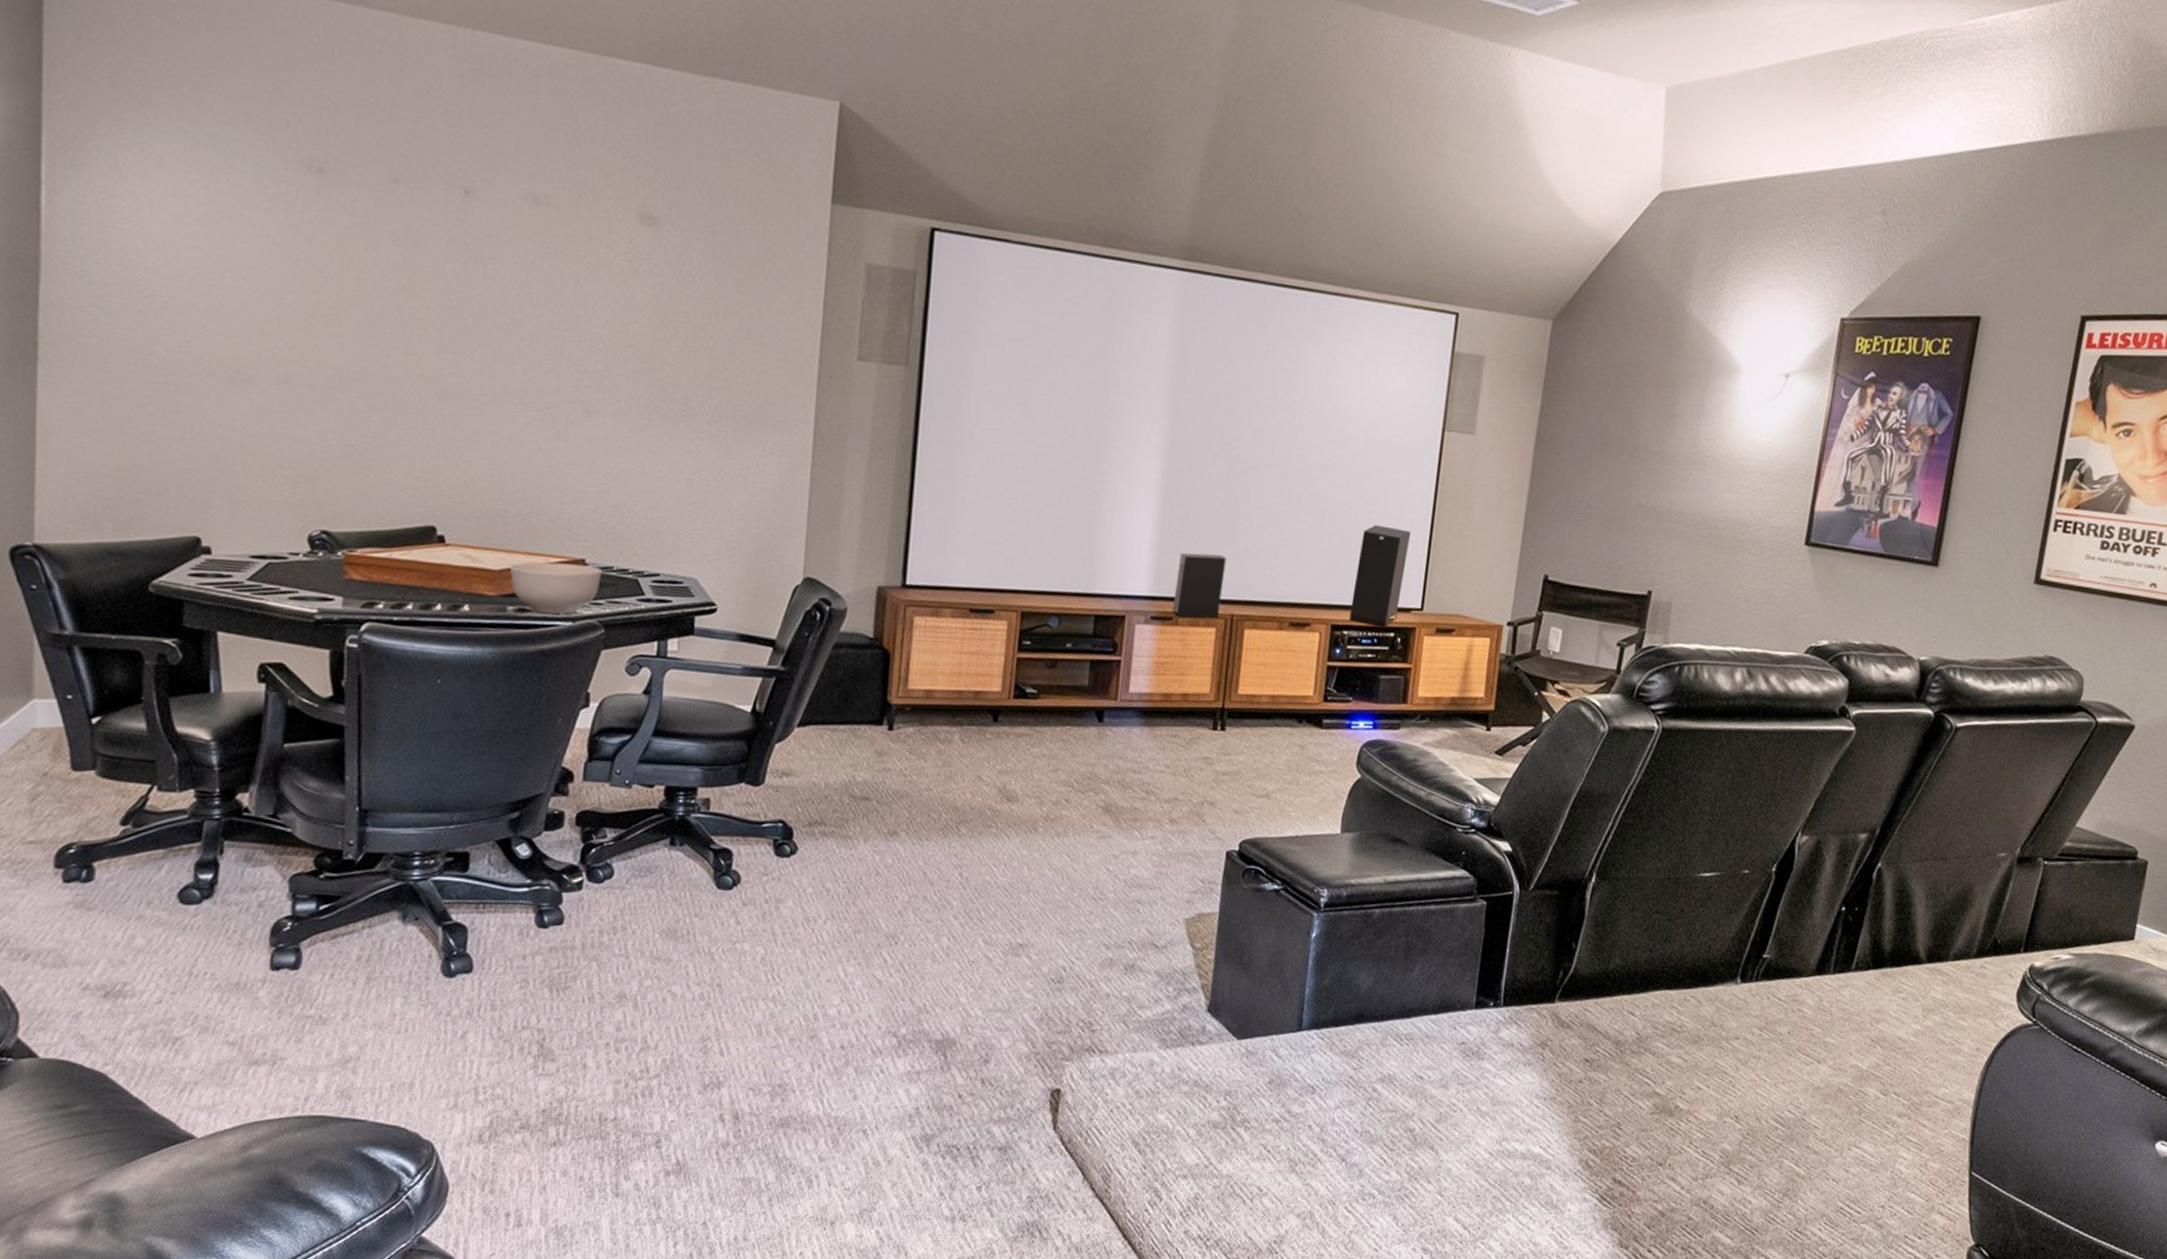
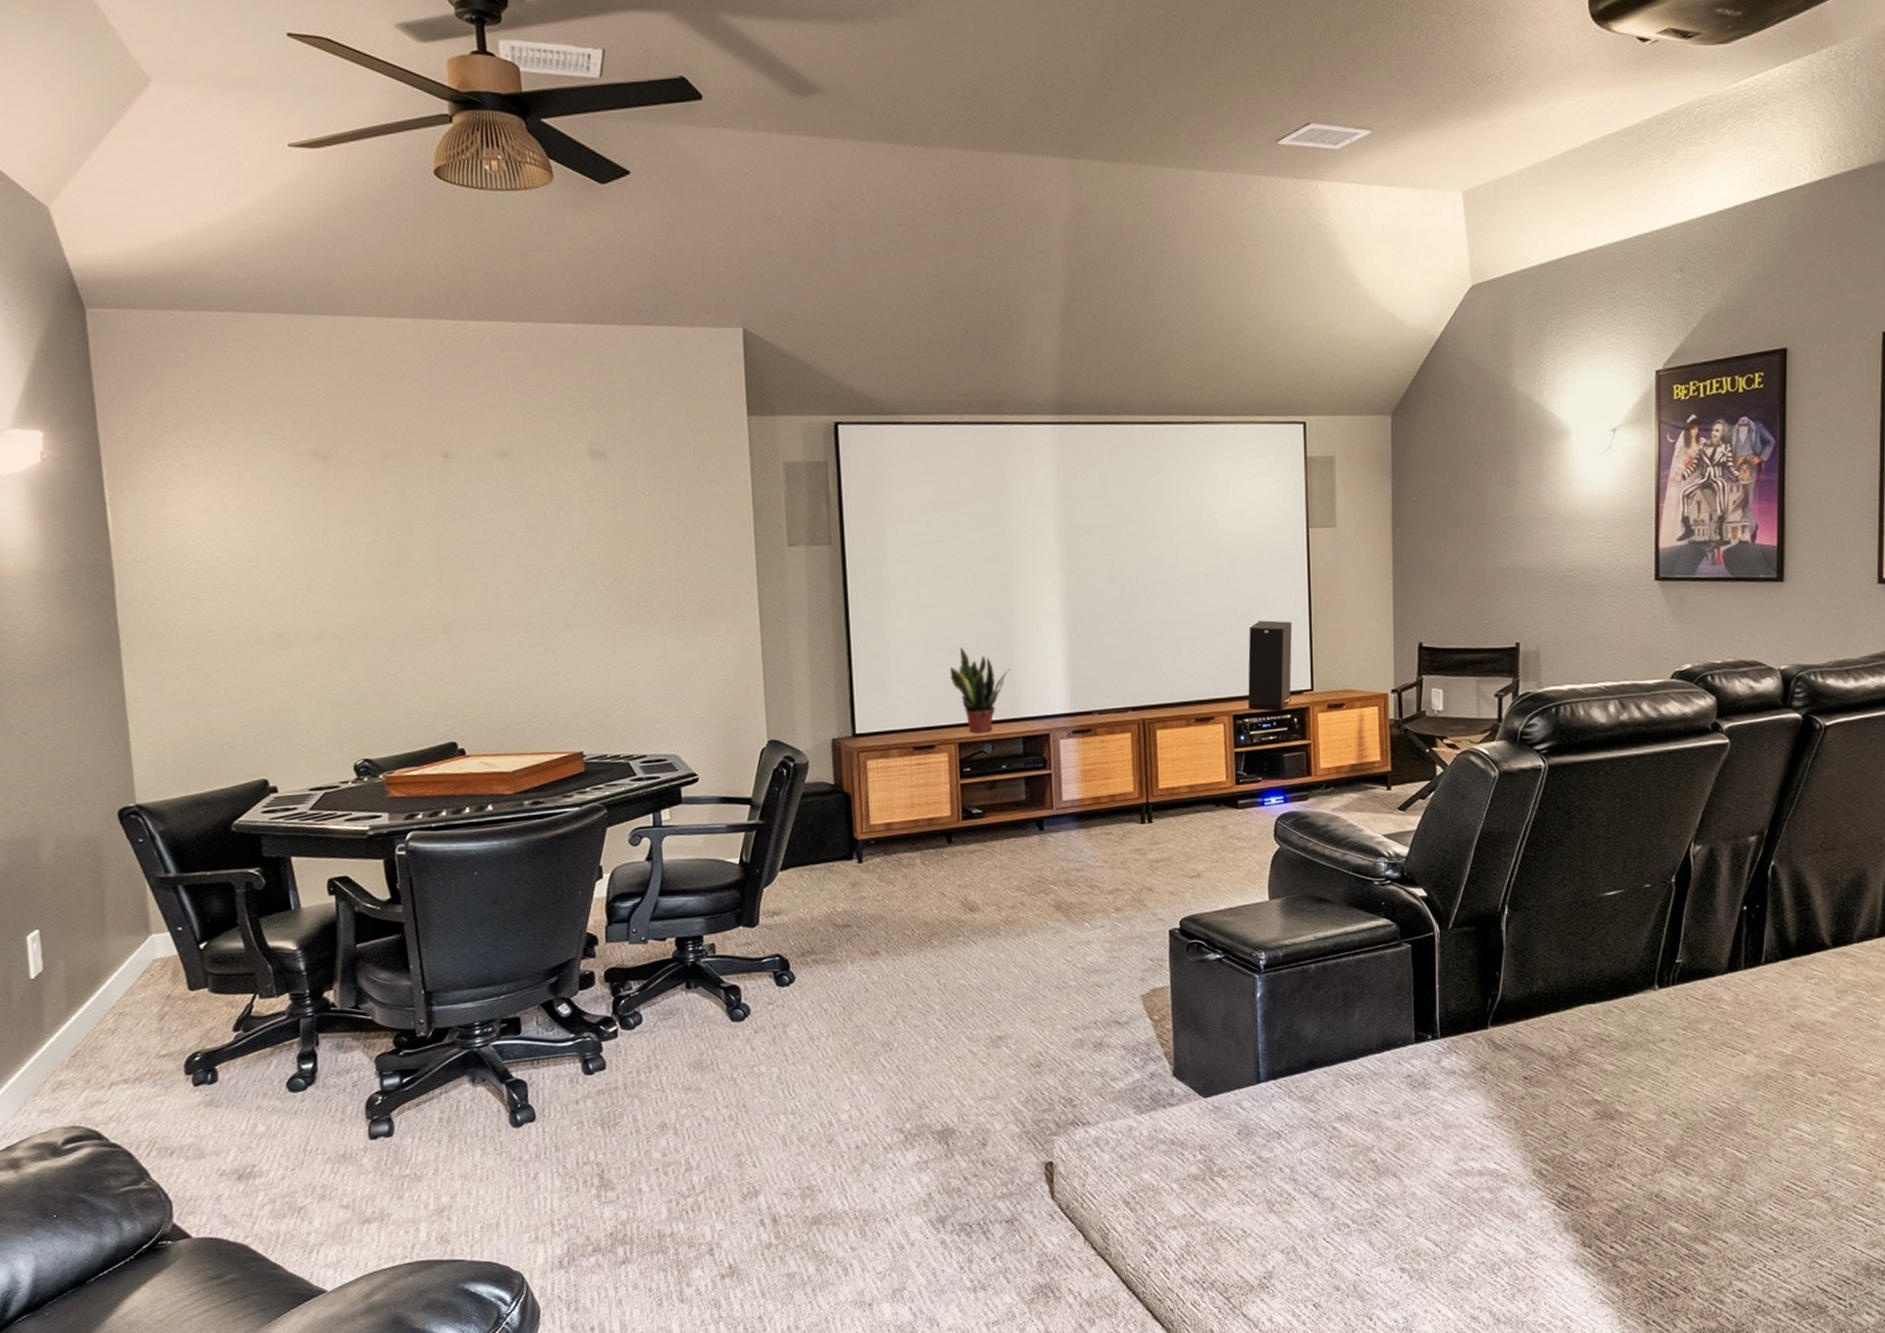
bowl: present [509,562,602,614] -> none [521,757,598,803]
potted plant: none [1022,505,1092,606] -> present [949,647,1011,735]
video game console: present [1171,552,1227,619] -> none [1089,667,1132,728]

